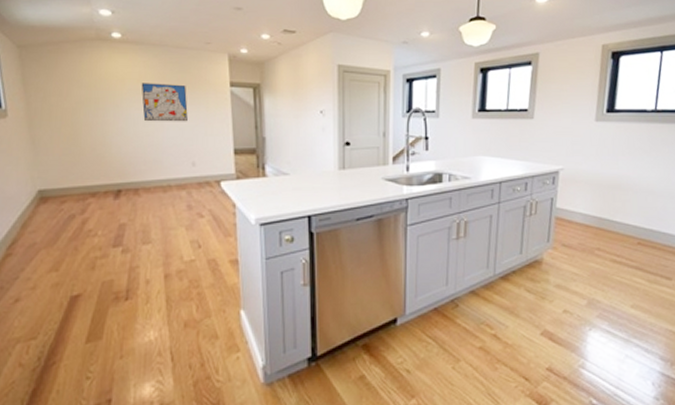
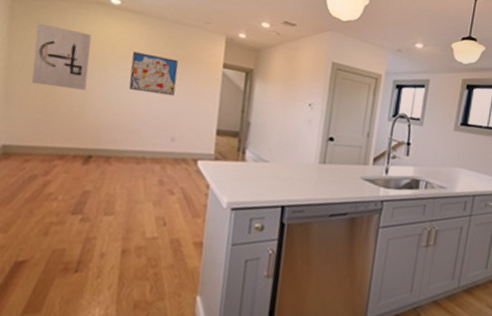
wall art: none [47,67,104,129] -> present [31,22,92,90]

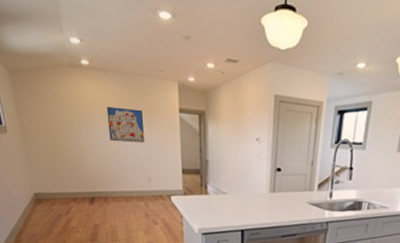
wall art: present [31,22,92,90] -> none [33,91,79,145]

